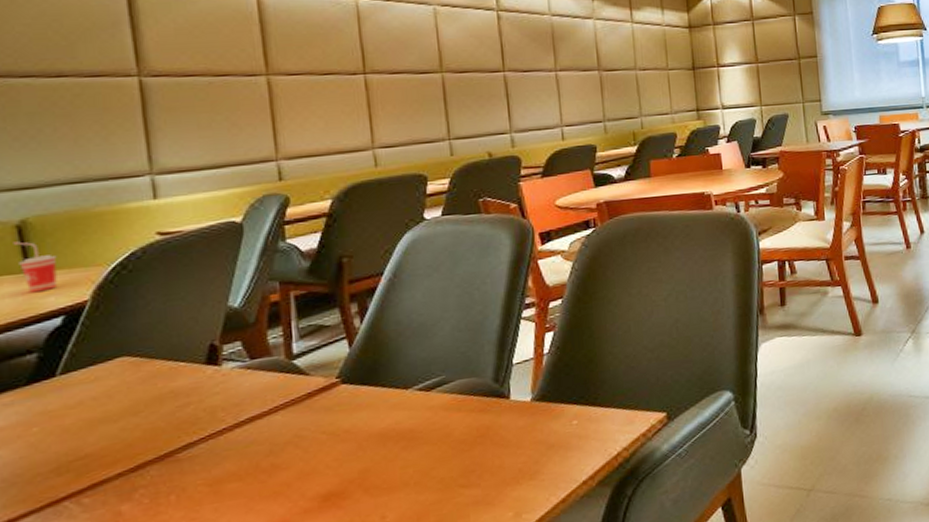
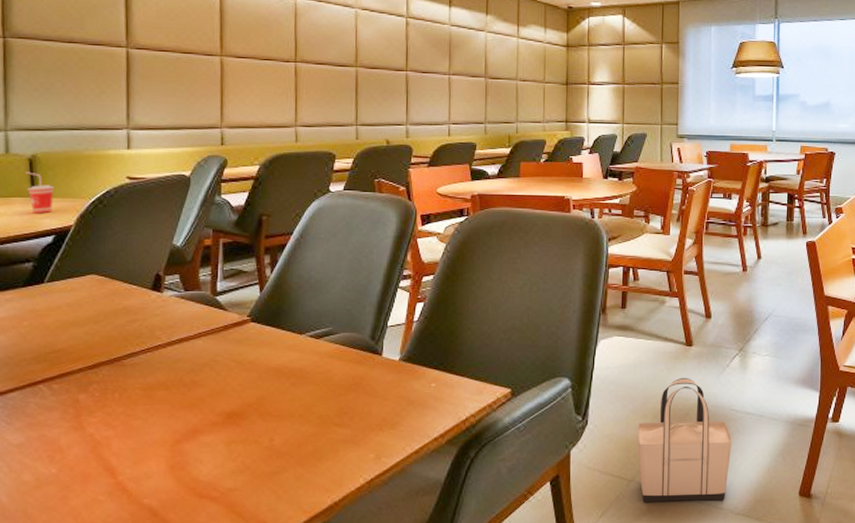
shopping bag: none [811,370,915,512] -> present [636,377,732,503]

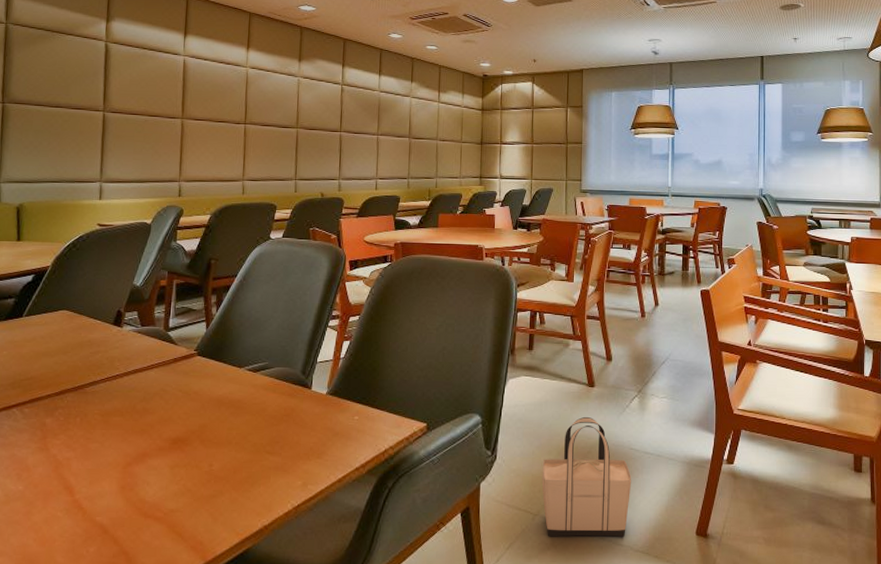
beverage cup: present [25,171,55,214] -> none [13,218,37,256]

